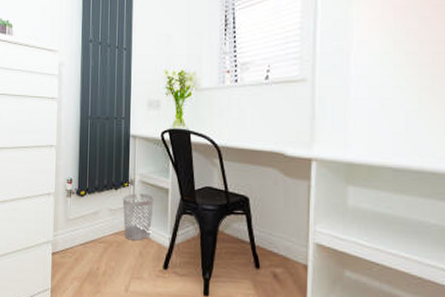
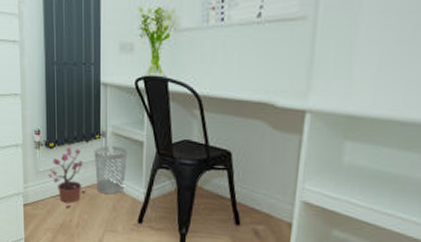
potted plant: none [77,195,114,257] -> present [48,147,86,209]

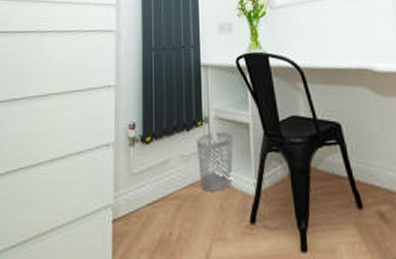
potted plant: present [48,147,86,209] -> none [143,139,188,219]

